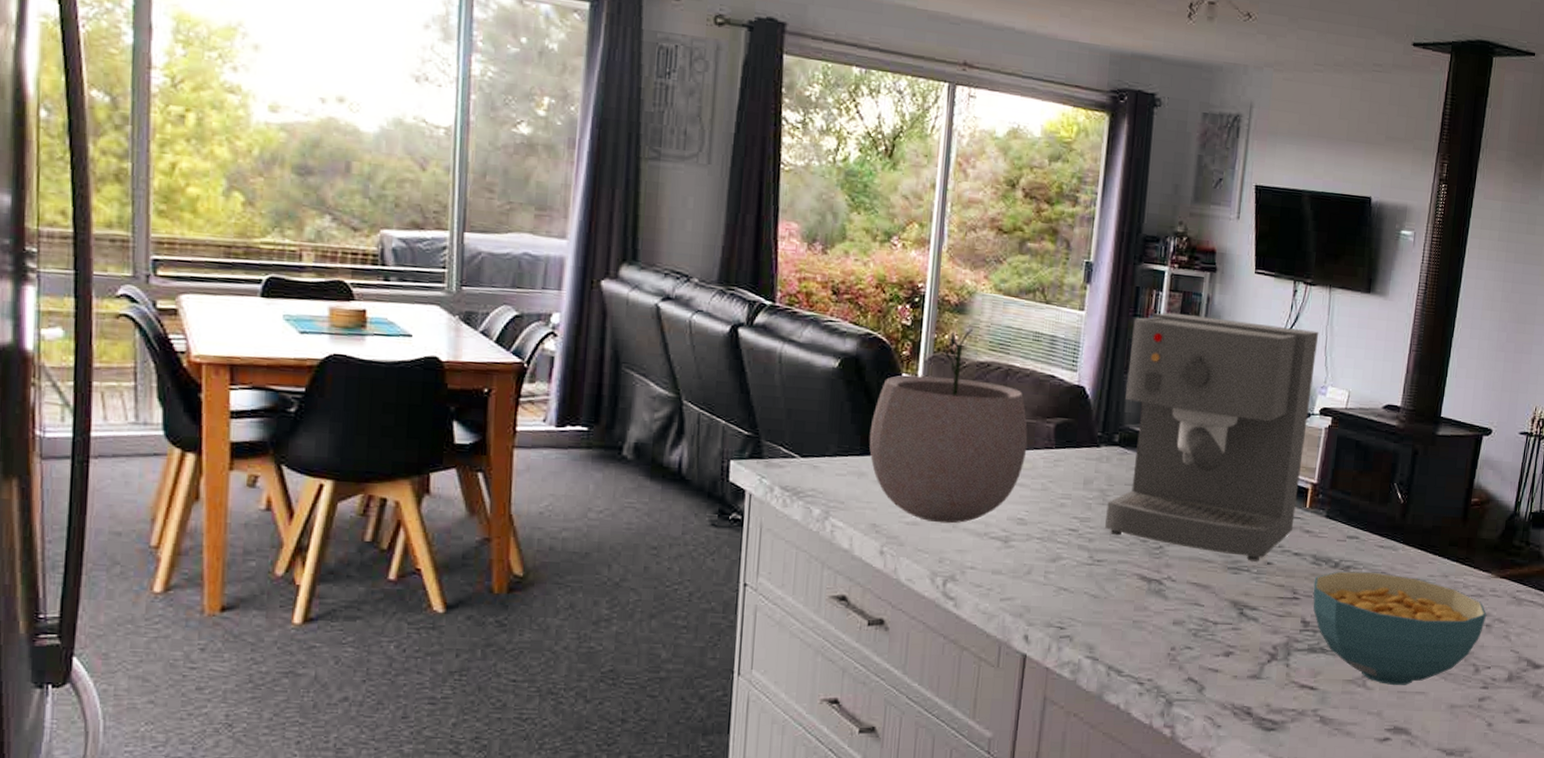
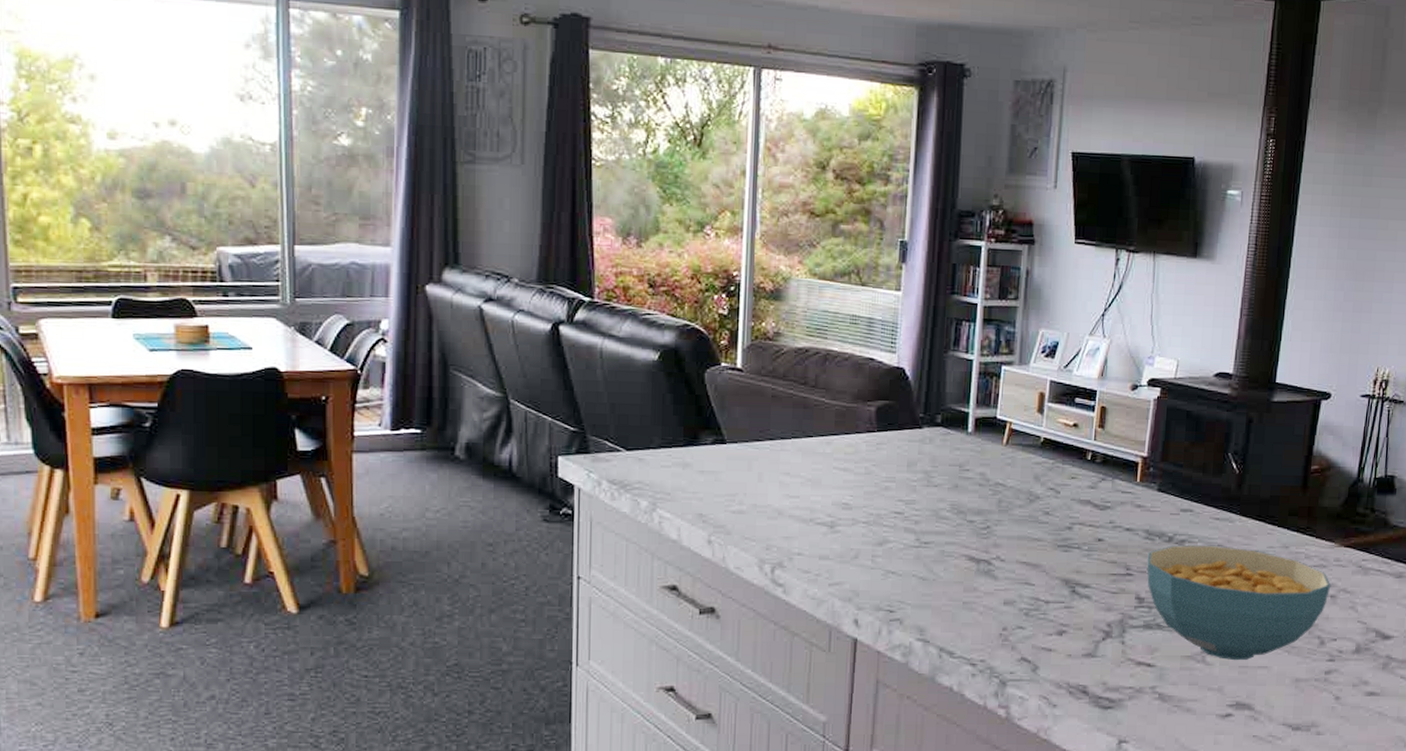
plant pot: present [869,327,1028,524] -> none [692,313,849,511]
coffee maker: present [1105,312,1319,562] -> none [931,288,1144,539]

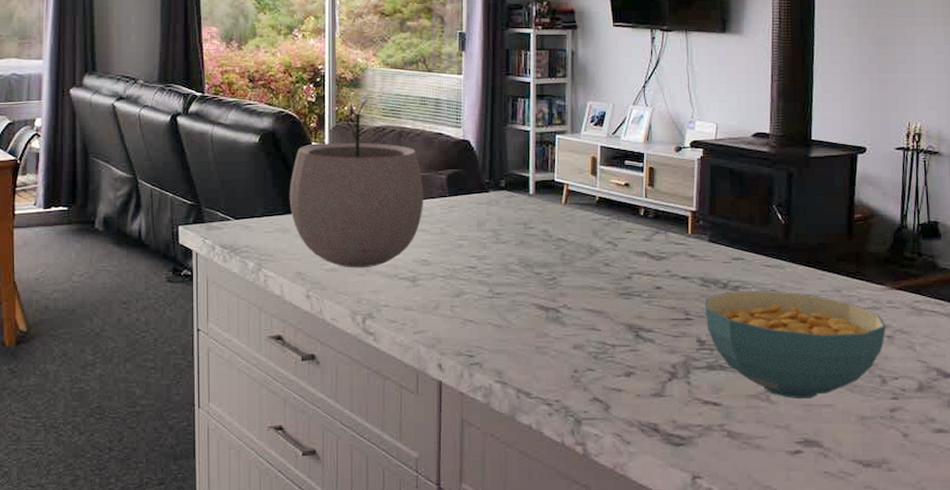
plant pot: none [692,313,849,511] -> present [289,98,424,268]

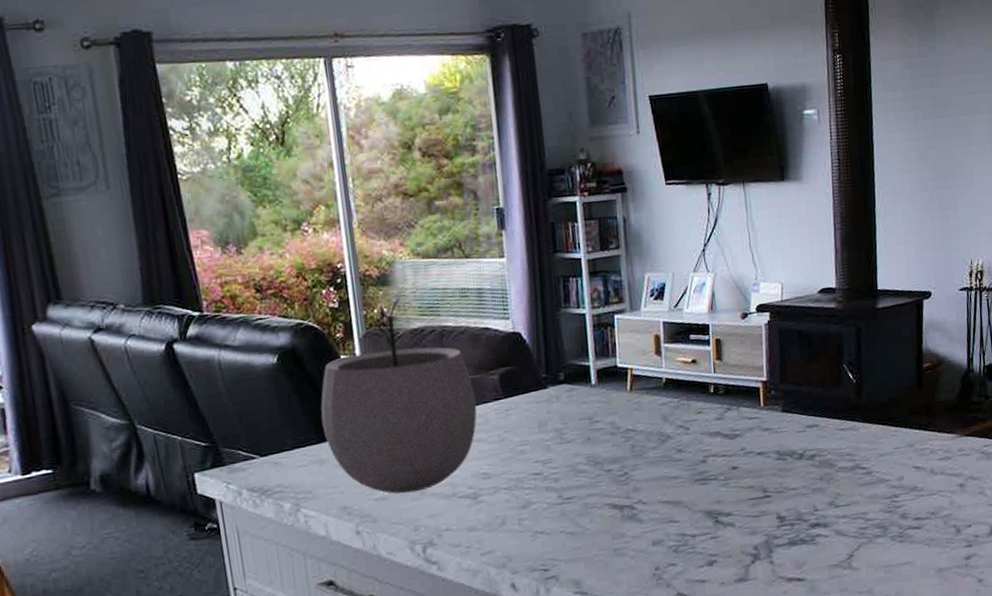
cereal bowl: present [704,290,887,400] -> none [782,453,959,562]

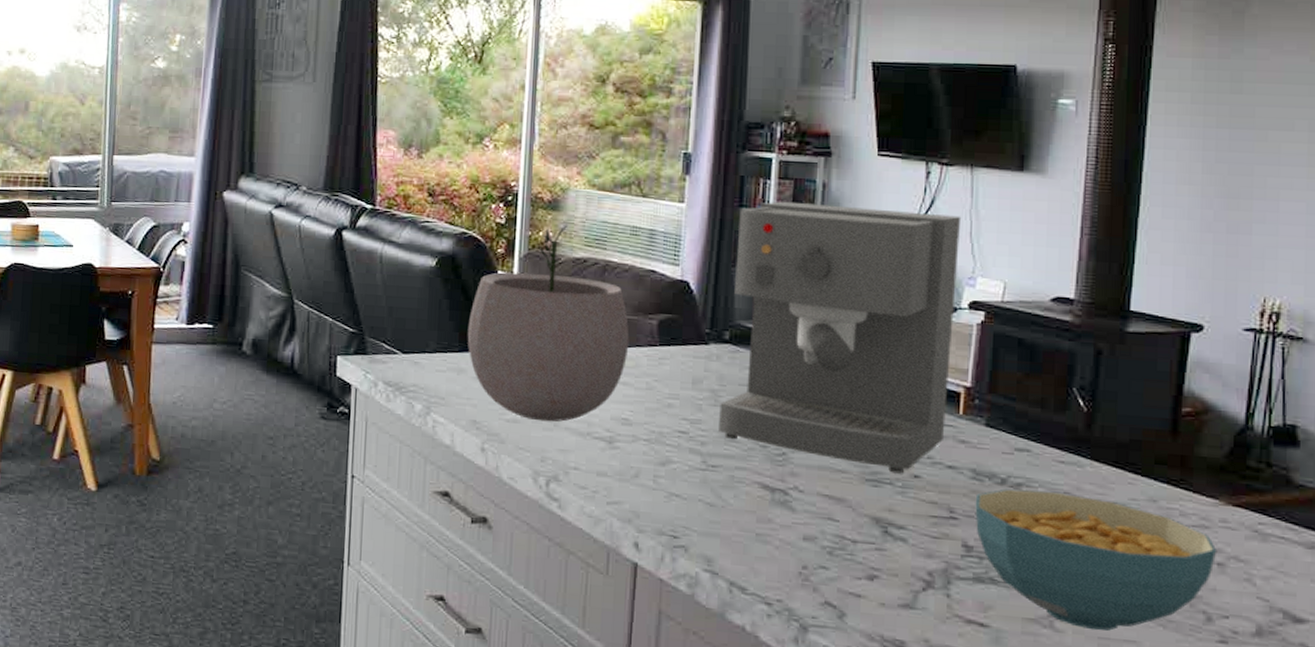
coffee maker: none [555,230,752,472] -> present [719,201,962,474]
cereal bowl: none [782,453,959,562] -> present [975,489,1218,631]

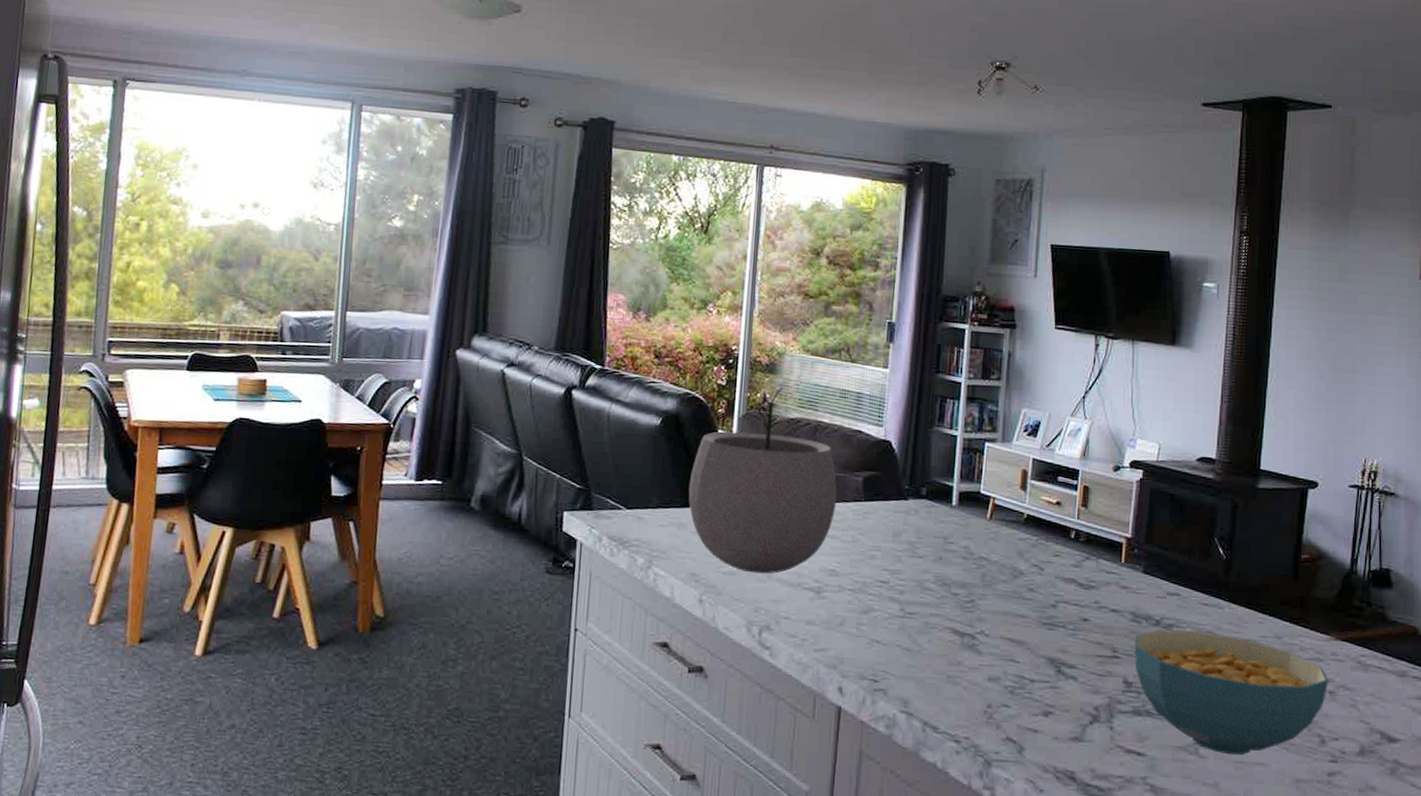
coffee maker: present [719,201,962,474] -> none [916,368,1124,618]

